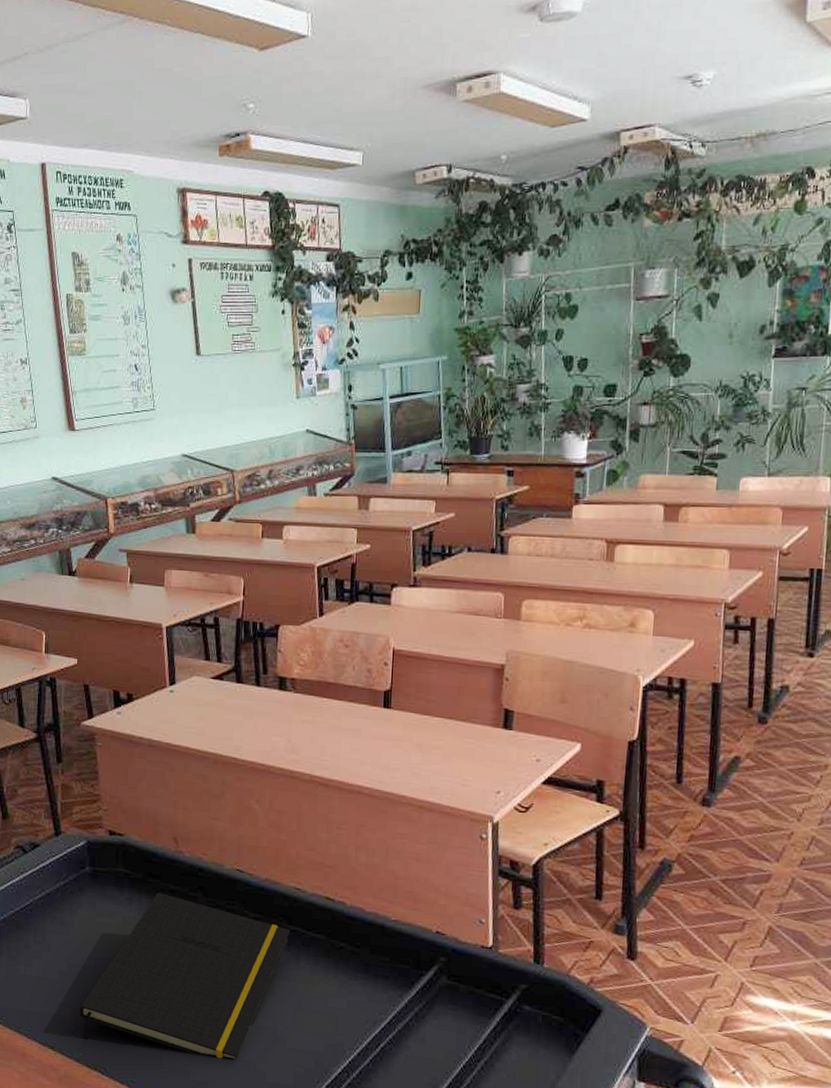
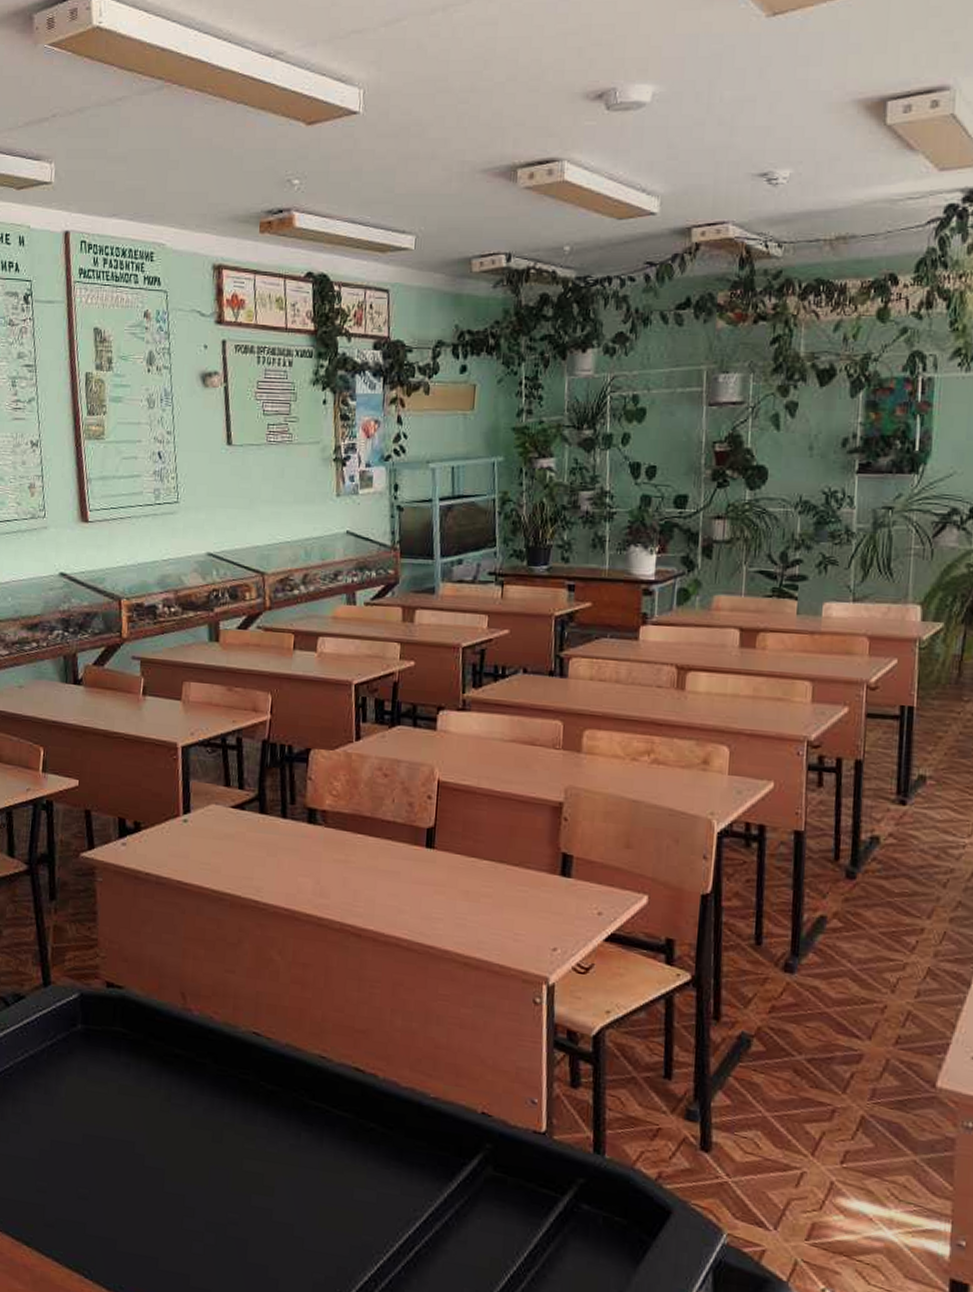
notepad: present [79,893,291,1059] -> none [61,1057,313,1262]

